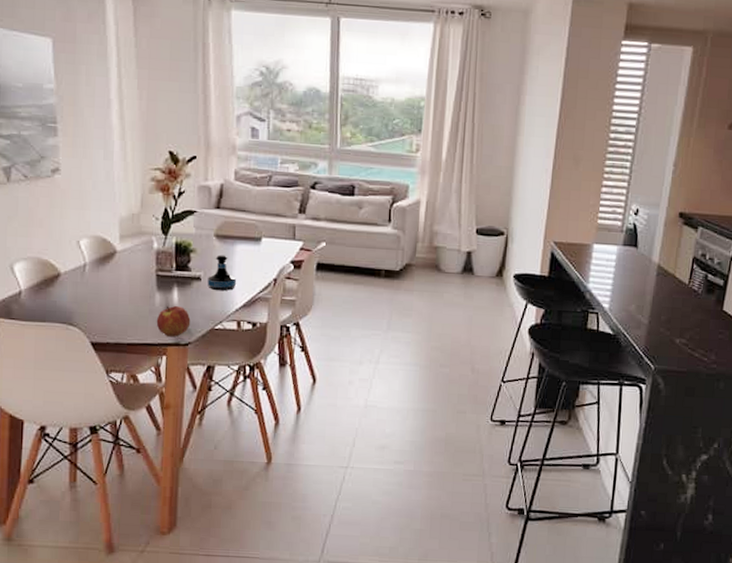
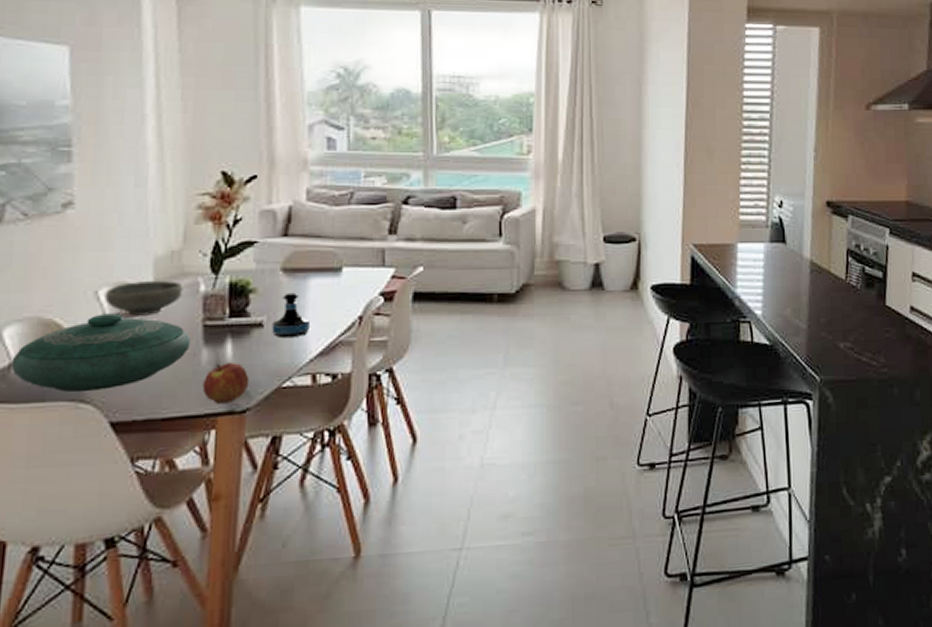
decorative bowl: none [21,259,147,318] -> present [11,313,191,392]
bowl: none [84,236,141,264] -> present [104,281,183,316]

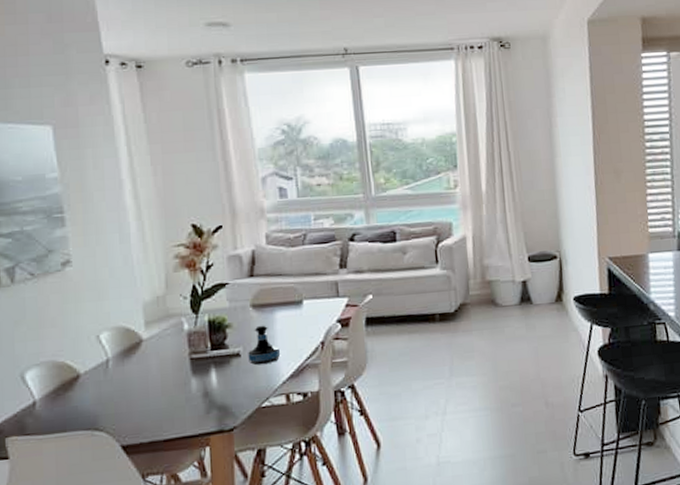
decorative bowl: present [11,313,191,392] -> none [35,353,181,423]
bowl: present [104,281,183,316] -> none [105,322,170,355]
apple: present [202,363,250,403] -> none [194,389,234,424]

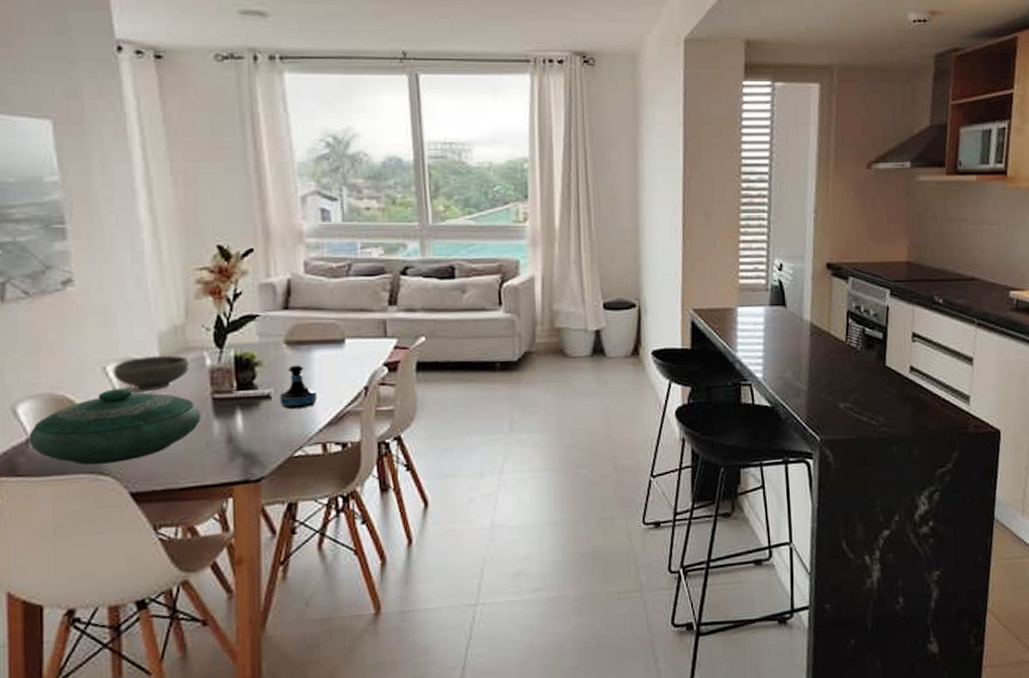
decorative bowl: none [35,353,181,423] -> present [28,388,201,465]
bowl: none [105,322,170,355] -> present [113,355,190,391]

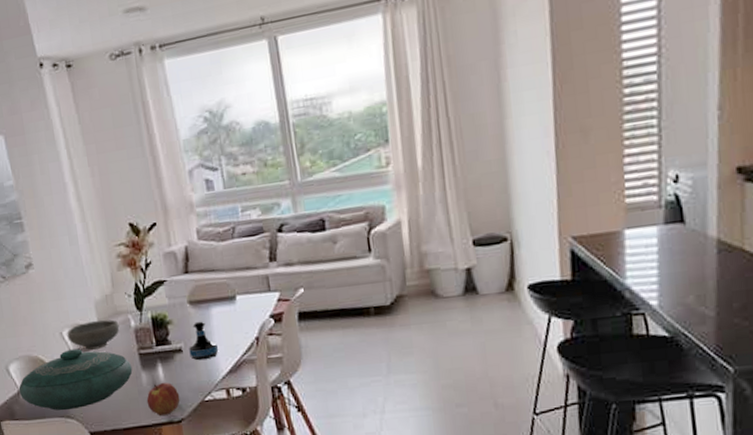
apple: none [216,434,262,473] -> present [146,383,180,415]

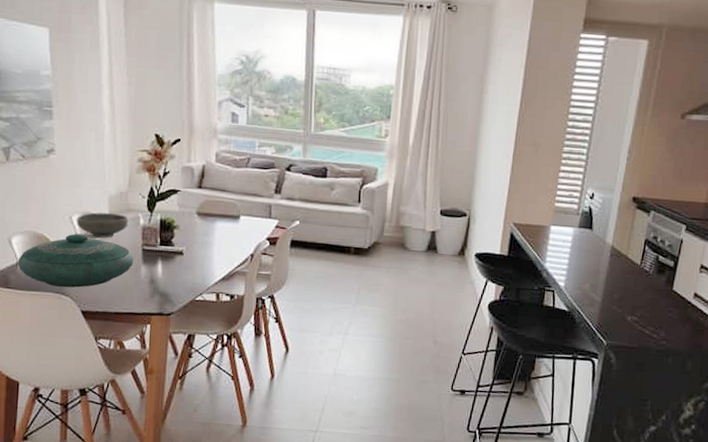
apple: present [146,383,180,415] -> none [141,278,173,307]
tequila bottle: present [189,321,219,360] -> none [189,231,217,265]

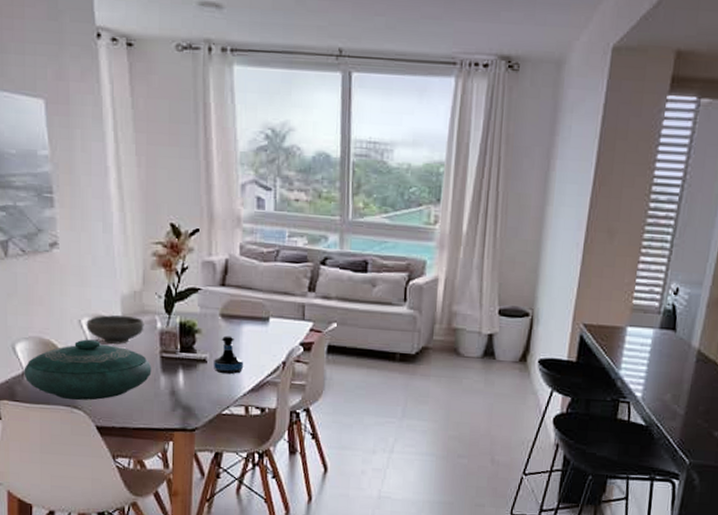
tequila bottle: none [189,231,217,265] -> present [214,335,244,374]

